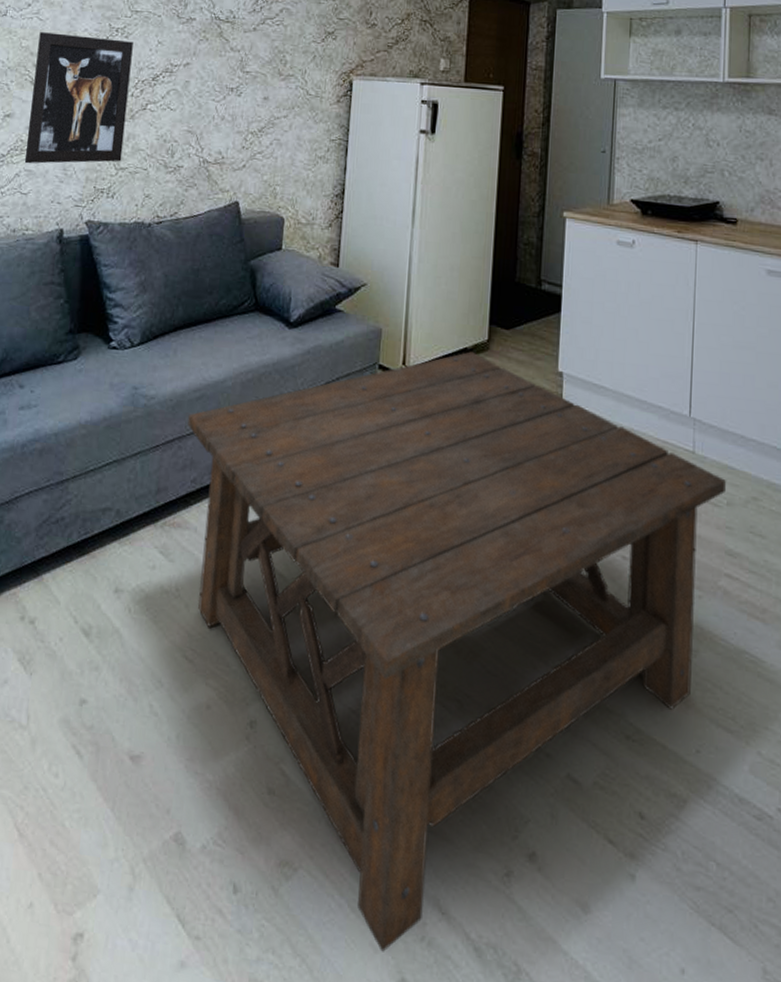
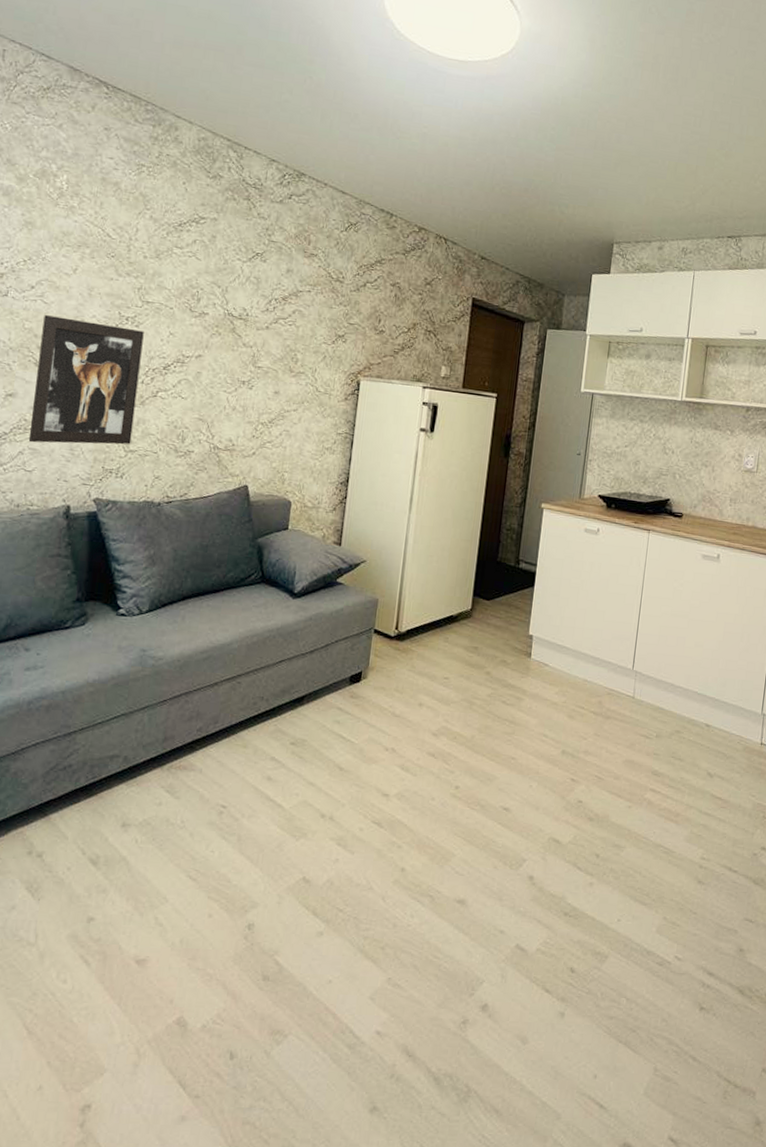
coffee table: present [187,351,726,952] -> none [194,618,657,1089]

